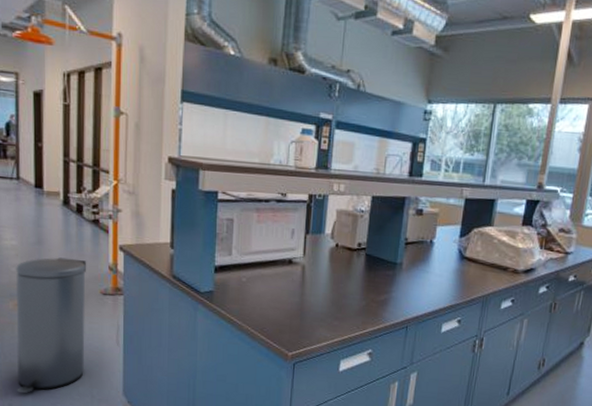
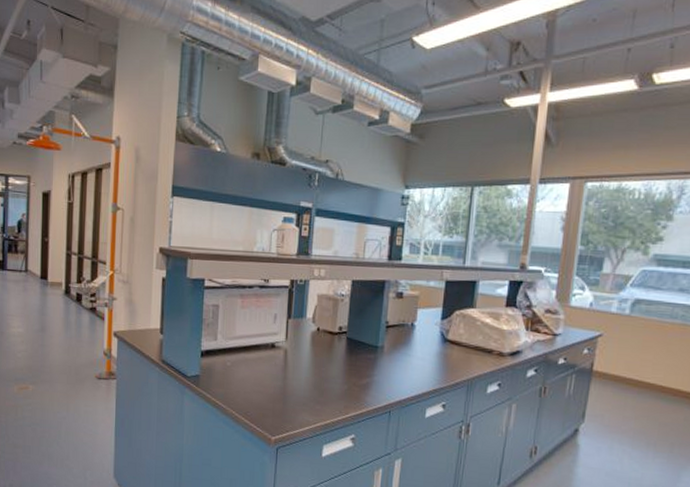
pedal bin: present [15,257,87,394] -> none [18,343,84,475]

